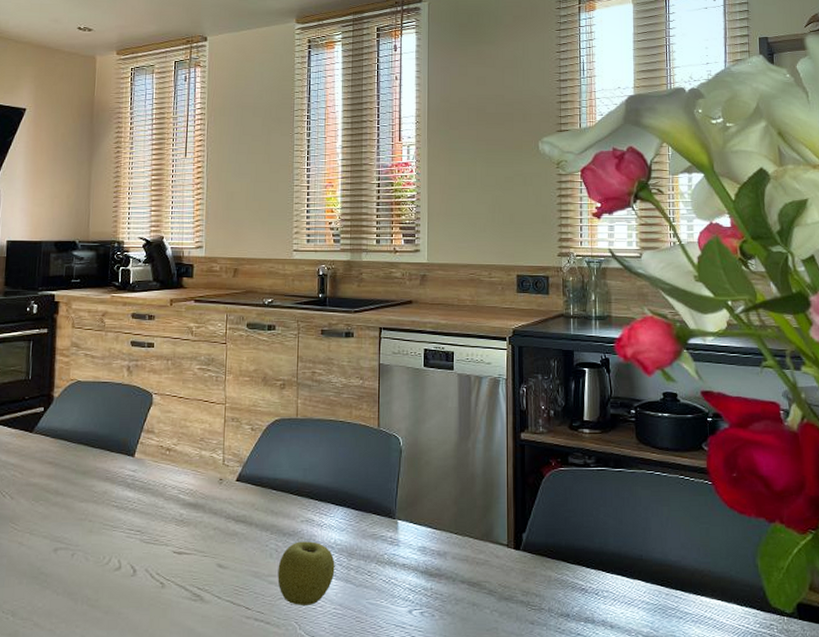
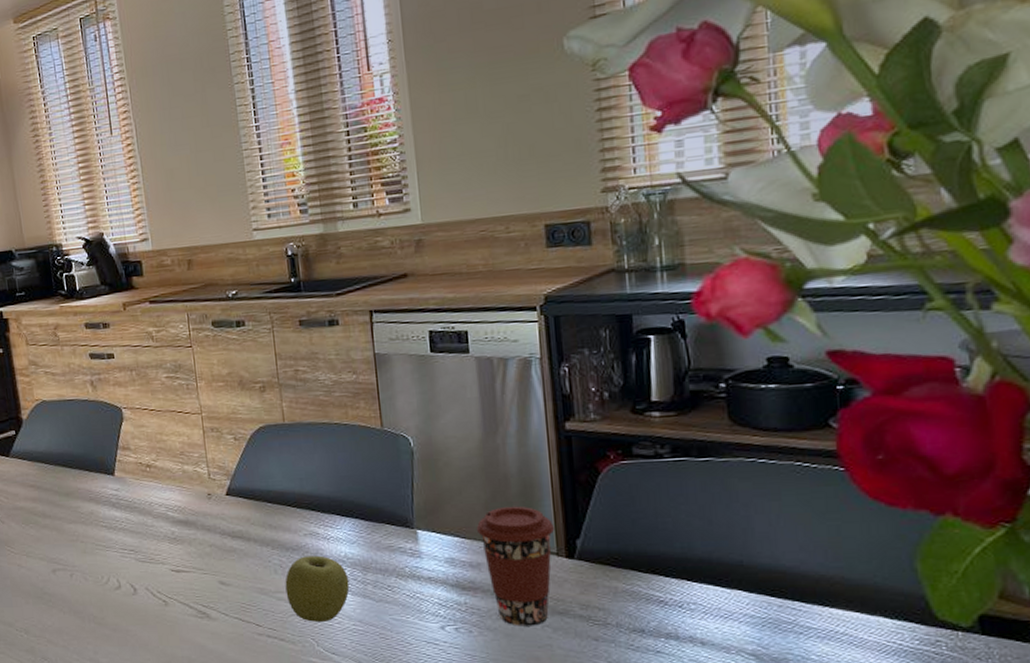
coffee cup: none [446,502,507,611] -> present [476,506,555,626]

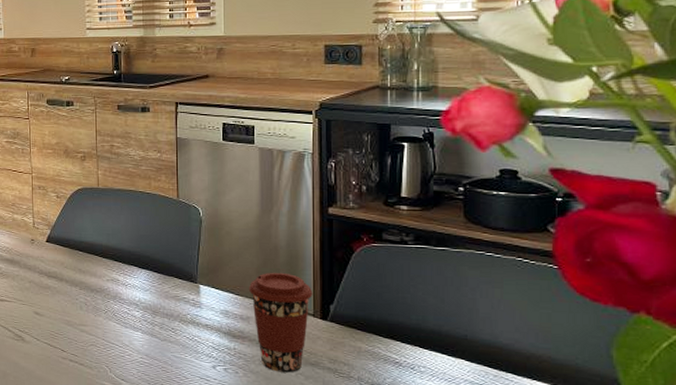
apple: present [285,555,350,622] -> none [88,297,140,353]

